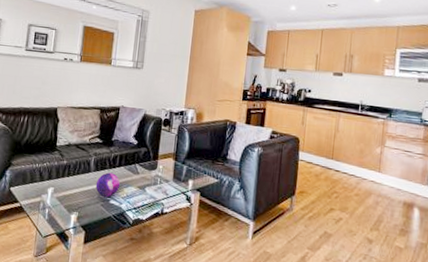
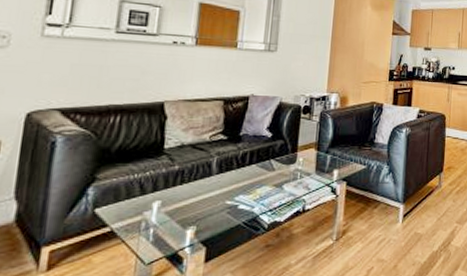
decorative orb: present [95,172,120,198] -> none [219,173,251,203]

